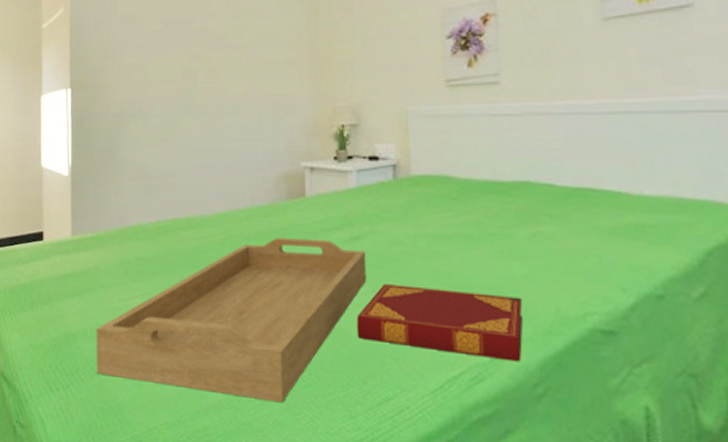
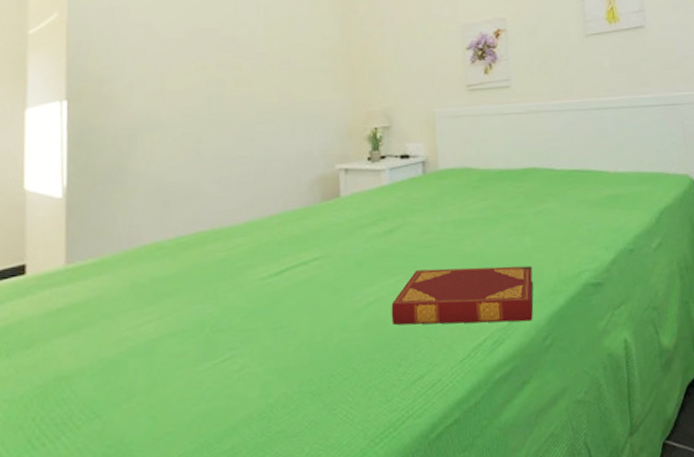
serving tray: present [96,238,367,403] -> none [97,236,400,416]

